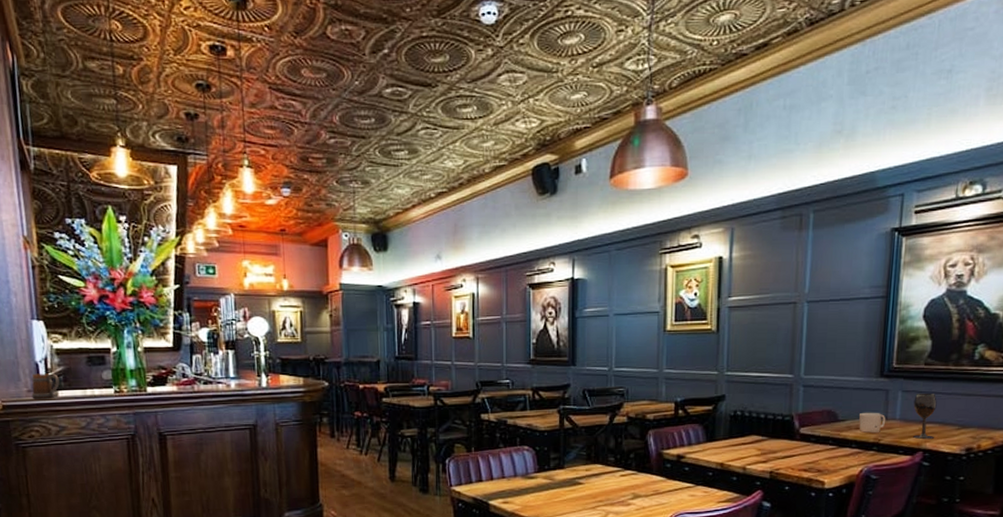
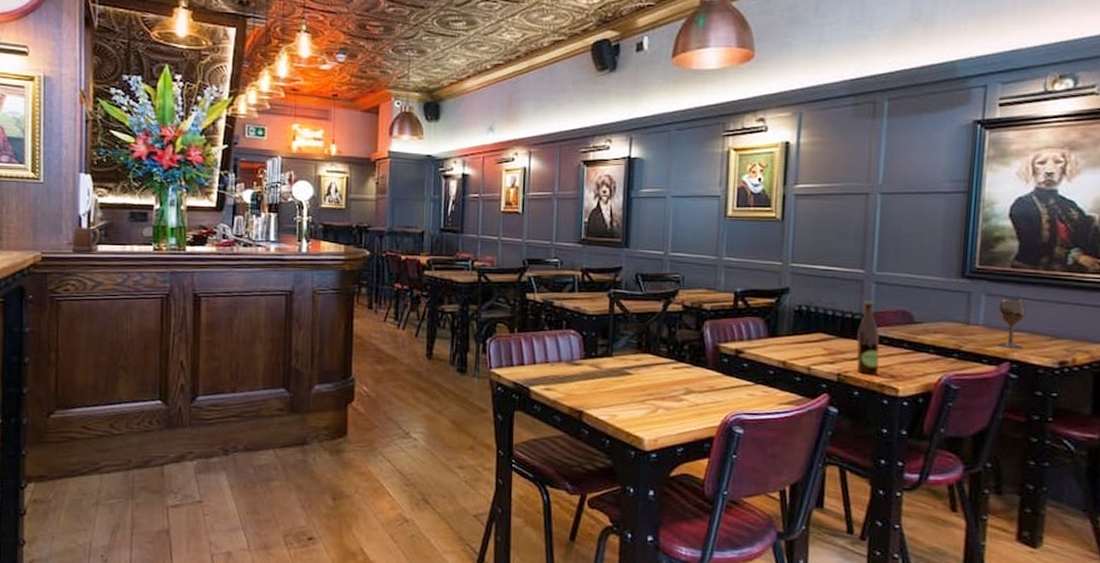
bottle: none [786,402,808,471] -> present [856,300,880,375]
mug: present [858,412,886,434] -> none [937,315,968,339]

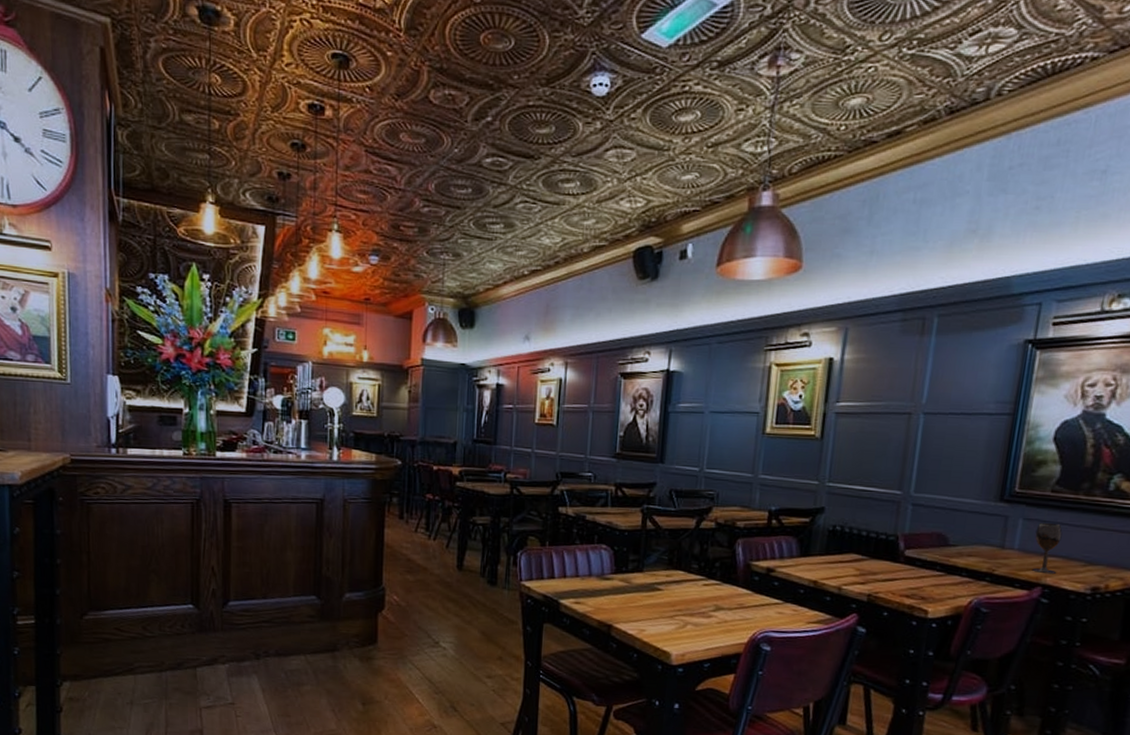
beer mug: present [71,226,100,253] -> none [101,429,129,456]
bottle: present [856,300,880,375] -> none [887,522,913,597]

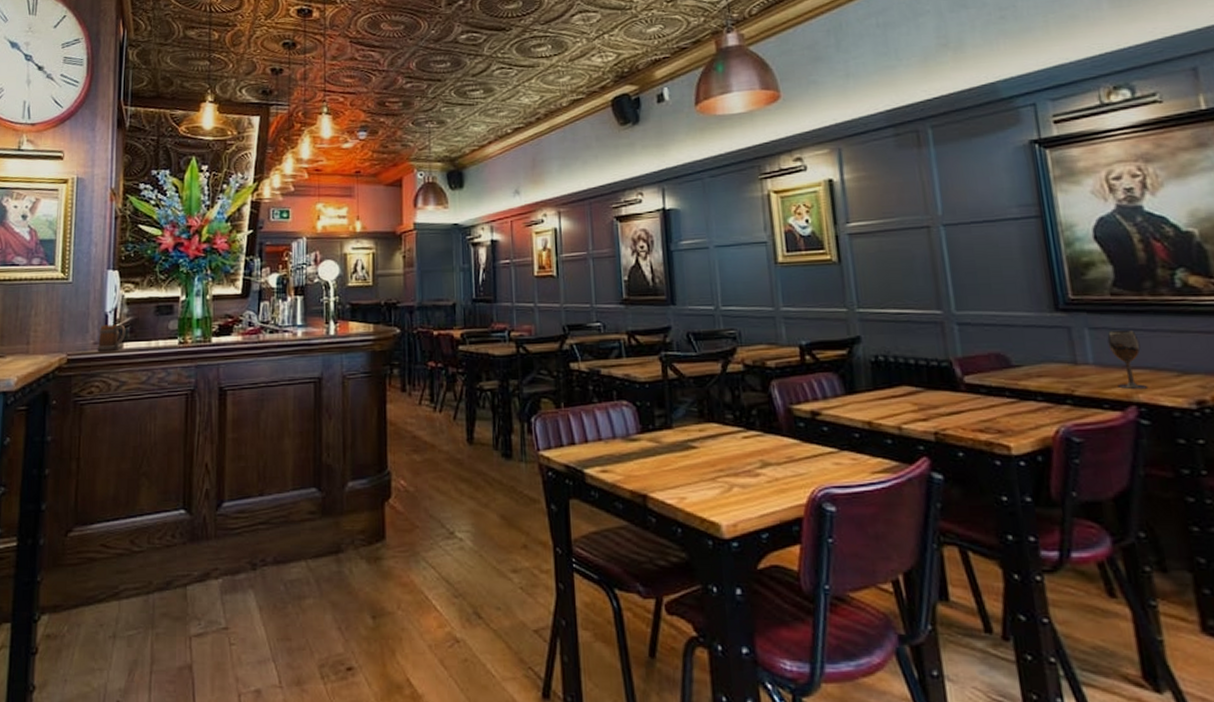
beer mug: none [101,429,129,456] -> present [97,324,126,352]

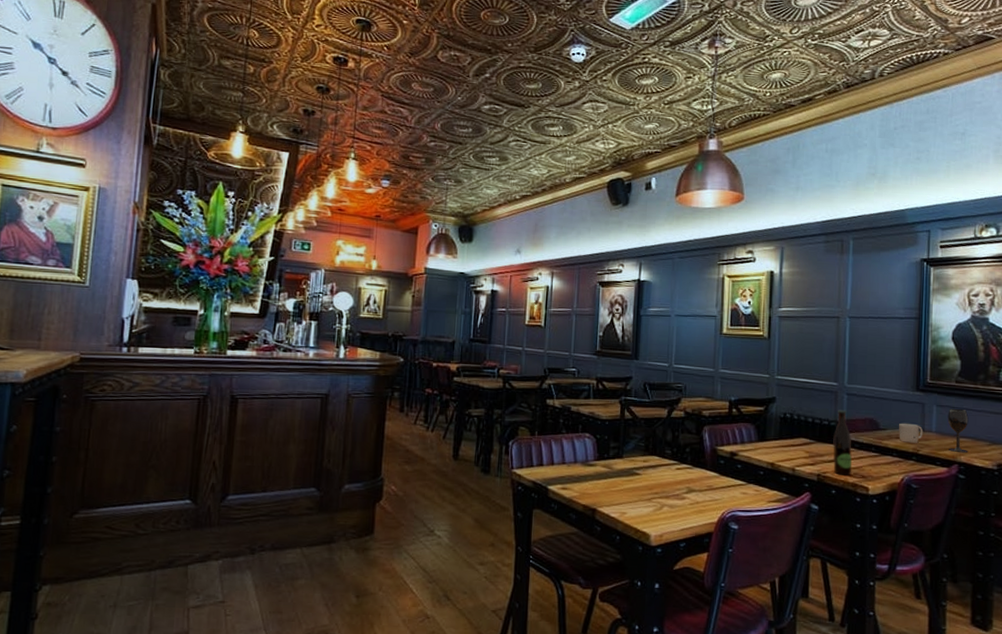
beer mug: present [97,324,126,352] -> none [111,329,142,355]
bottle: none [947,344,983,431] -> present [832,409,852,476]
mug: none [1037,355,1077,383] -> present [898,423,924,444]

